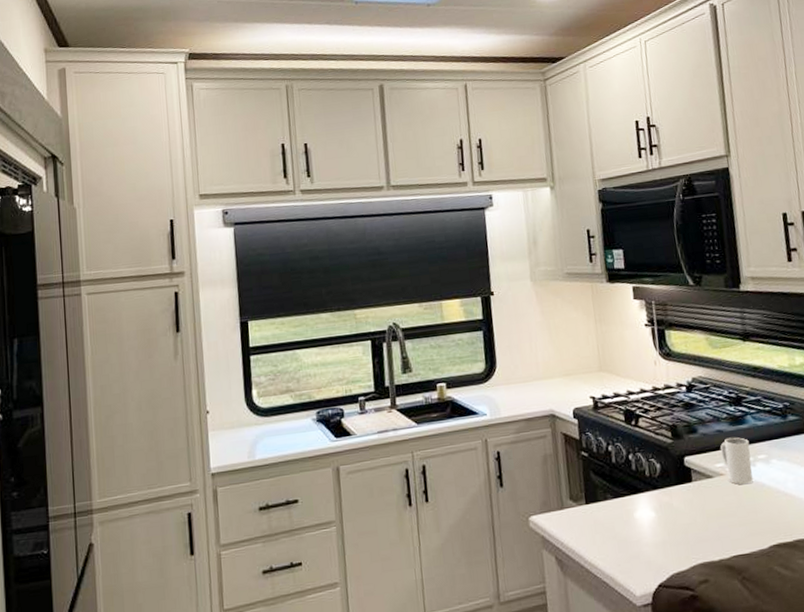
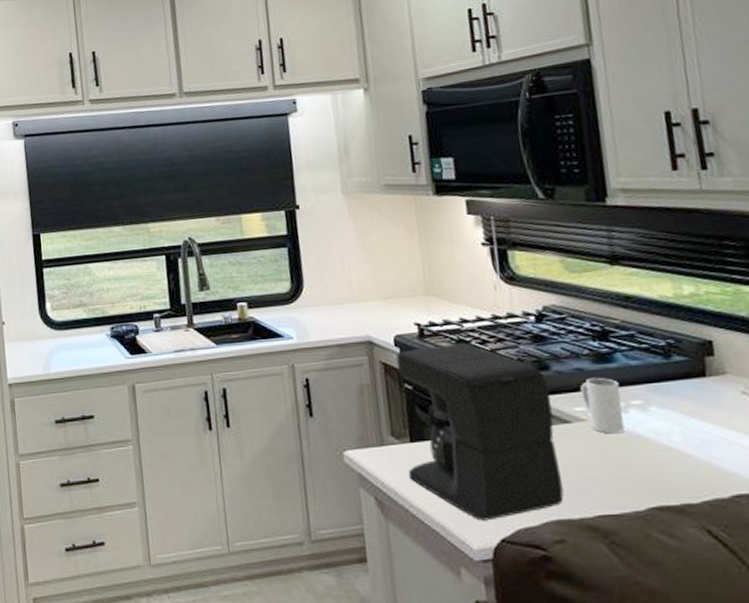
coffee maker: none [575,411,708,570] -> present [396,342,564,521]

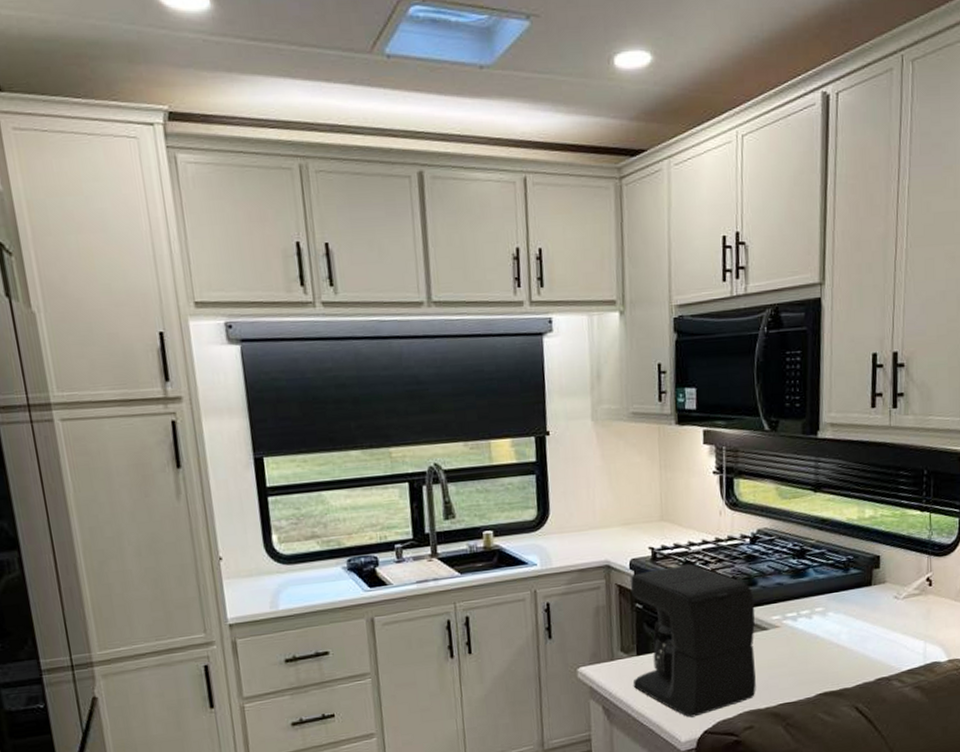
mug: present [580,377,625,434] -> none [778,590,809,637]

